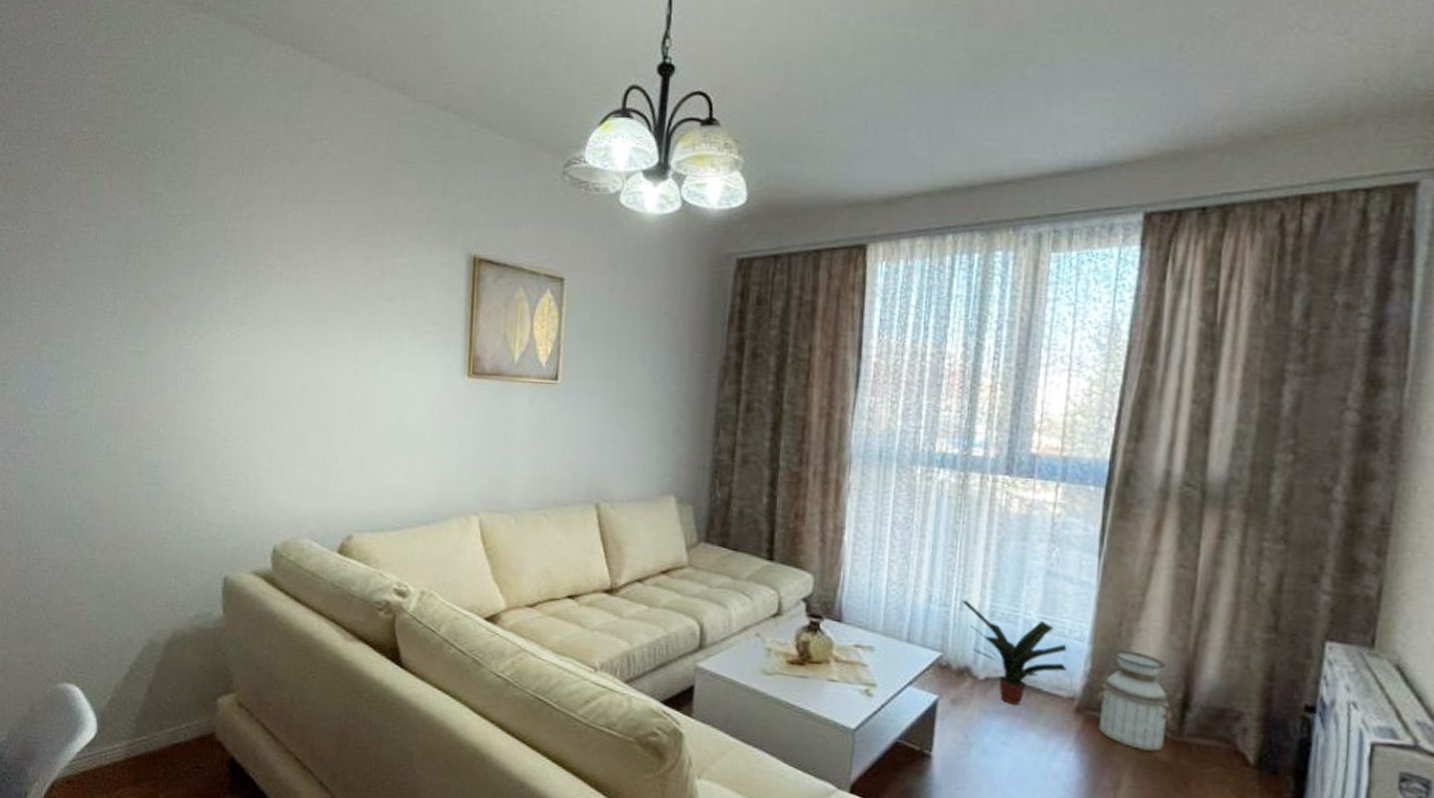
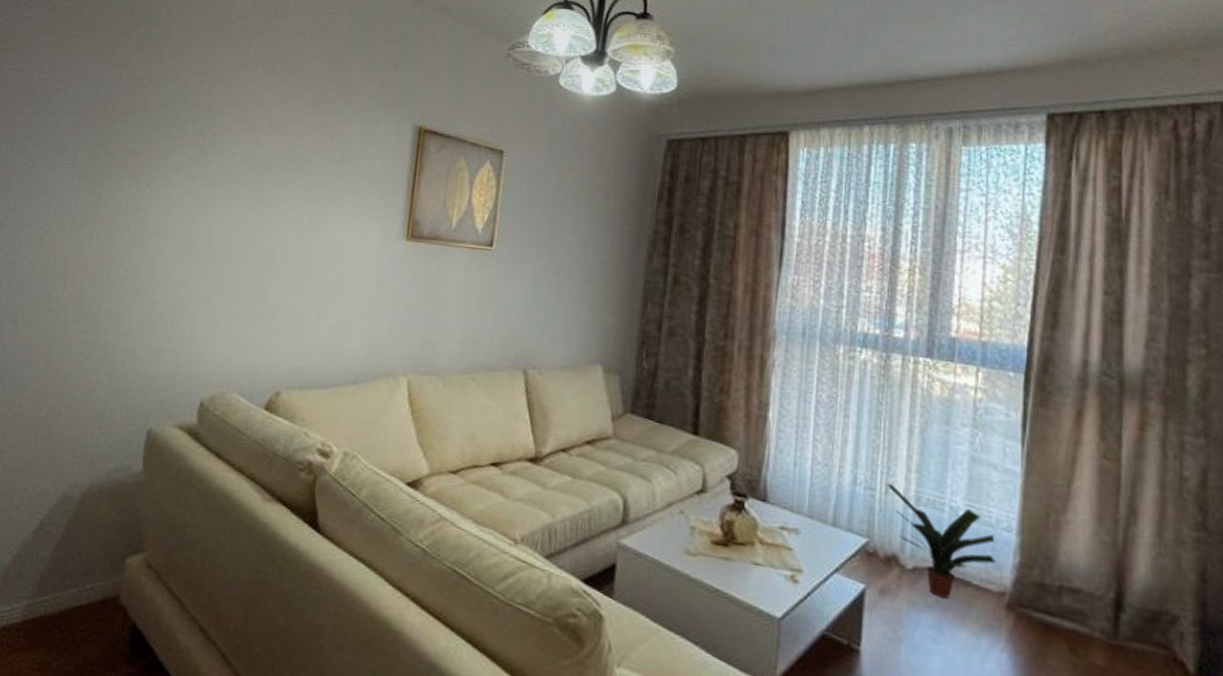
planter: present [1096,649,1173,752] -> none [1027,542,1106,656]

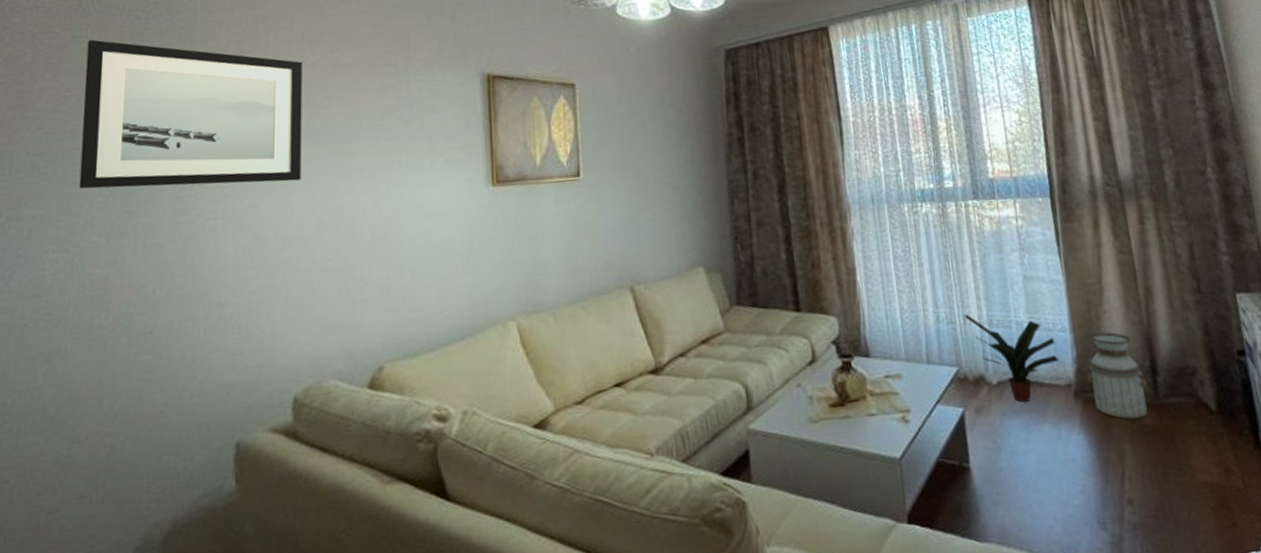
wall art: none [56,40,254,201] -> present [79,39,303,189]
planter: none [1027,542,1106,656] -> present [1087,332,1148,420]

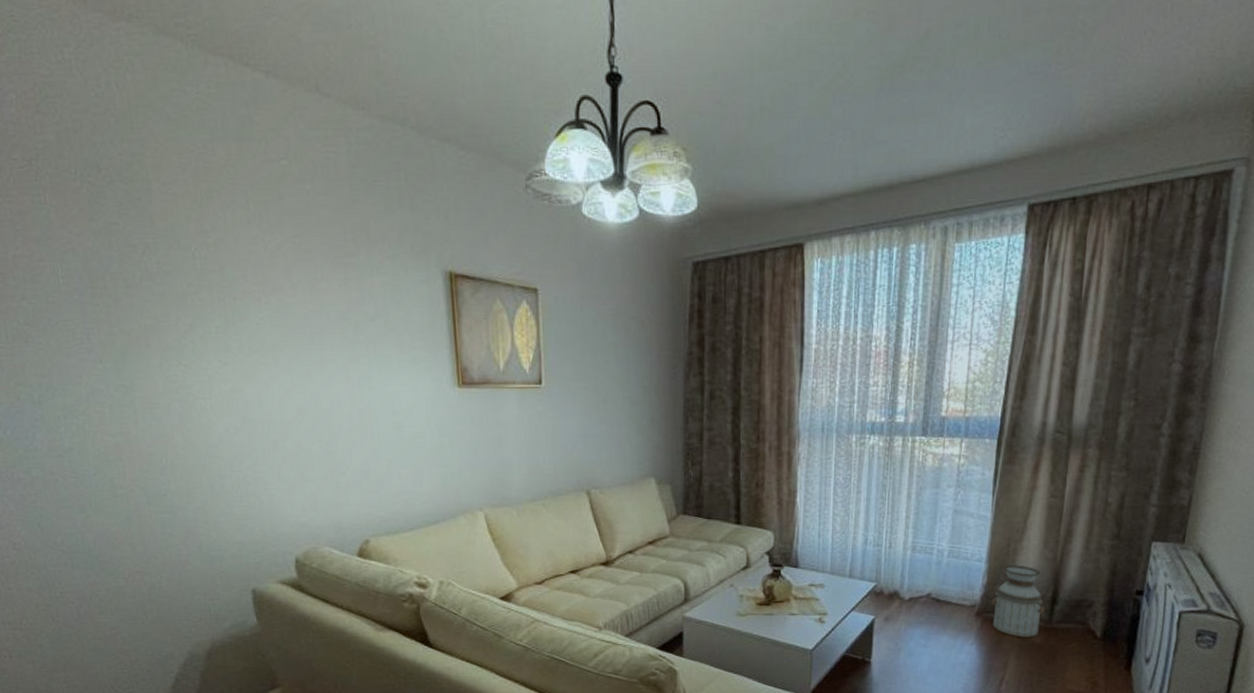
wall art: present [79,39,303,189] -> none [48,206,278,368]
potted plant: present [963,314,1060,403] -> none [890,539,970,616]

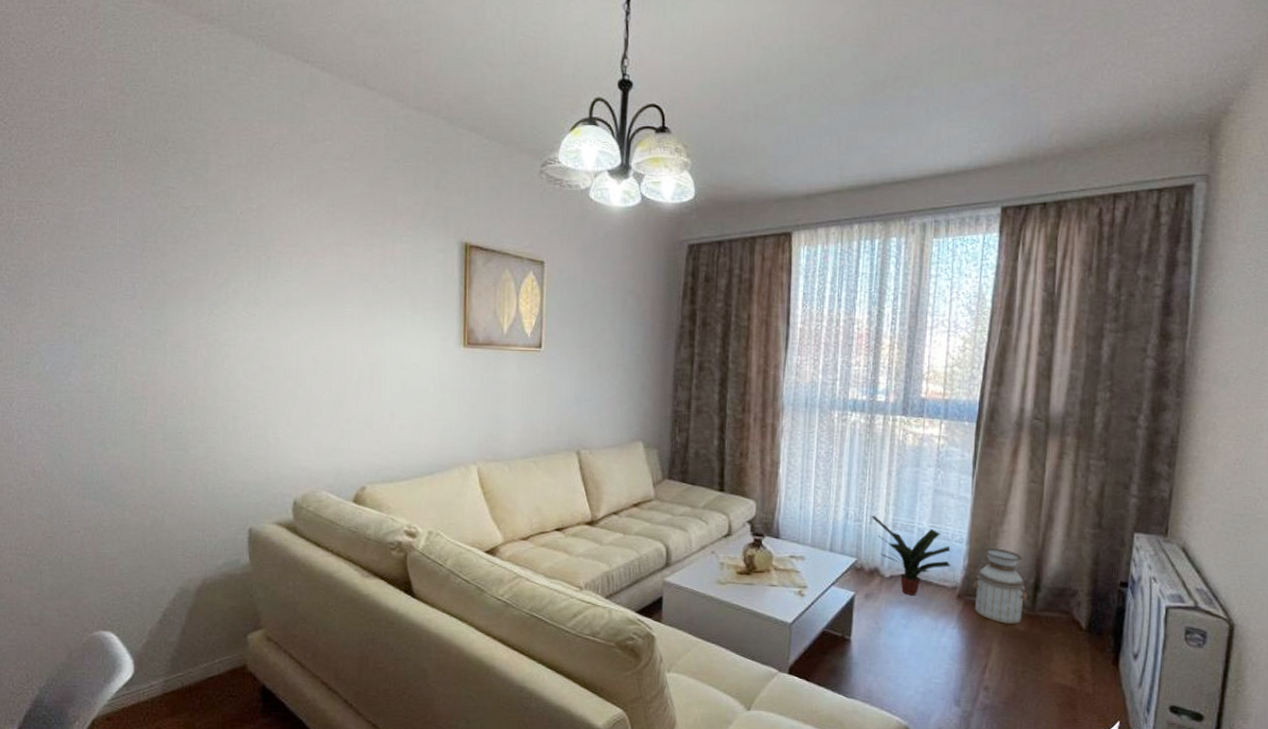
potted plant: none [890,539,970,616] -> present [871,515,951,596]

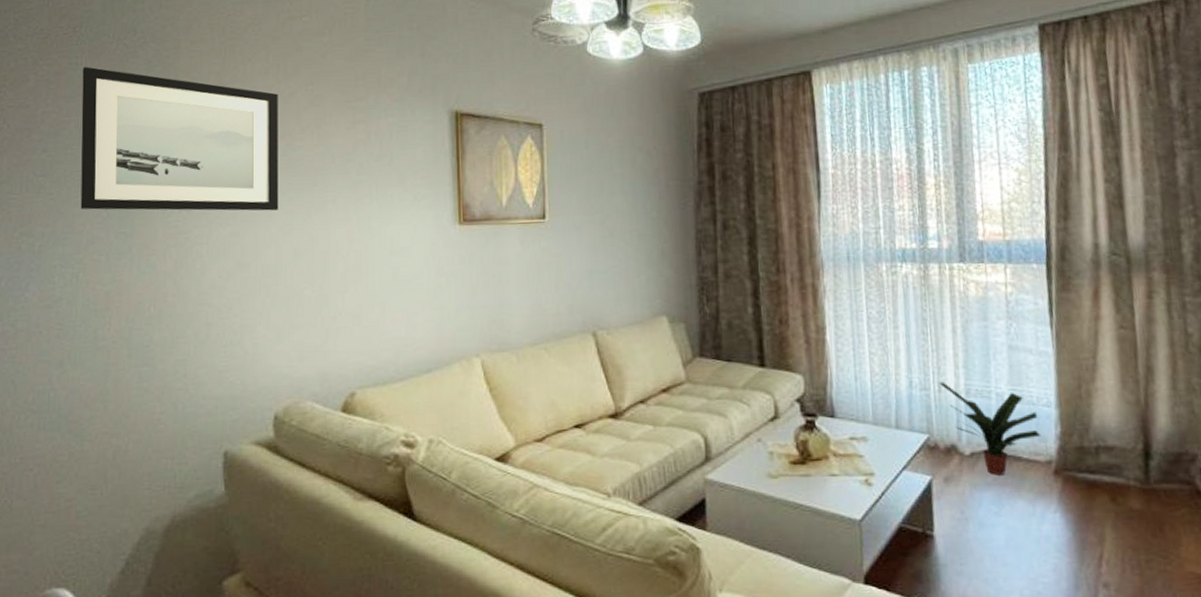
wall art: none [116,171,301,321] -> present [80,66,279,211]
planter: present [973,548,1028,624] -> none [1070,410,1138,502]

